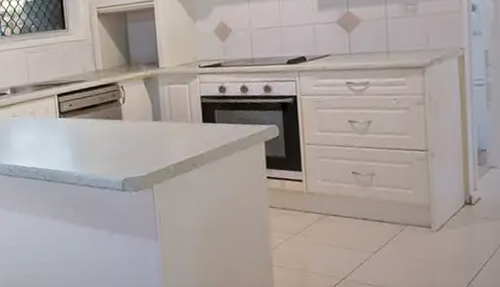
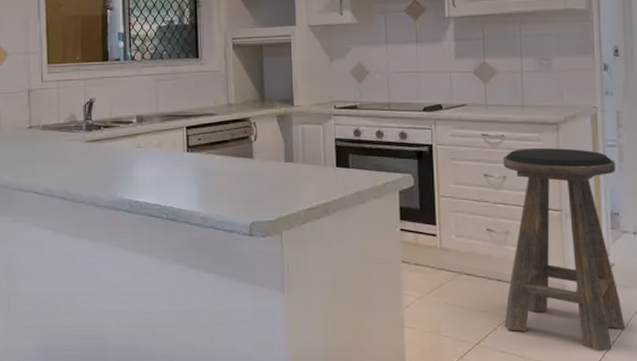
stool: none [367,90,492,280] -> present [503,148,626,352]

